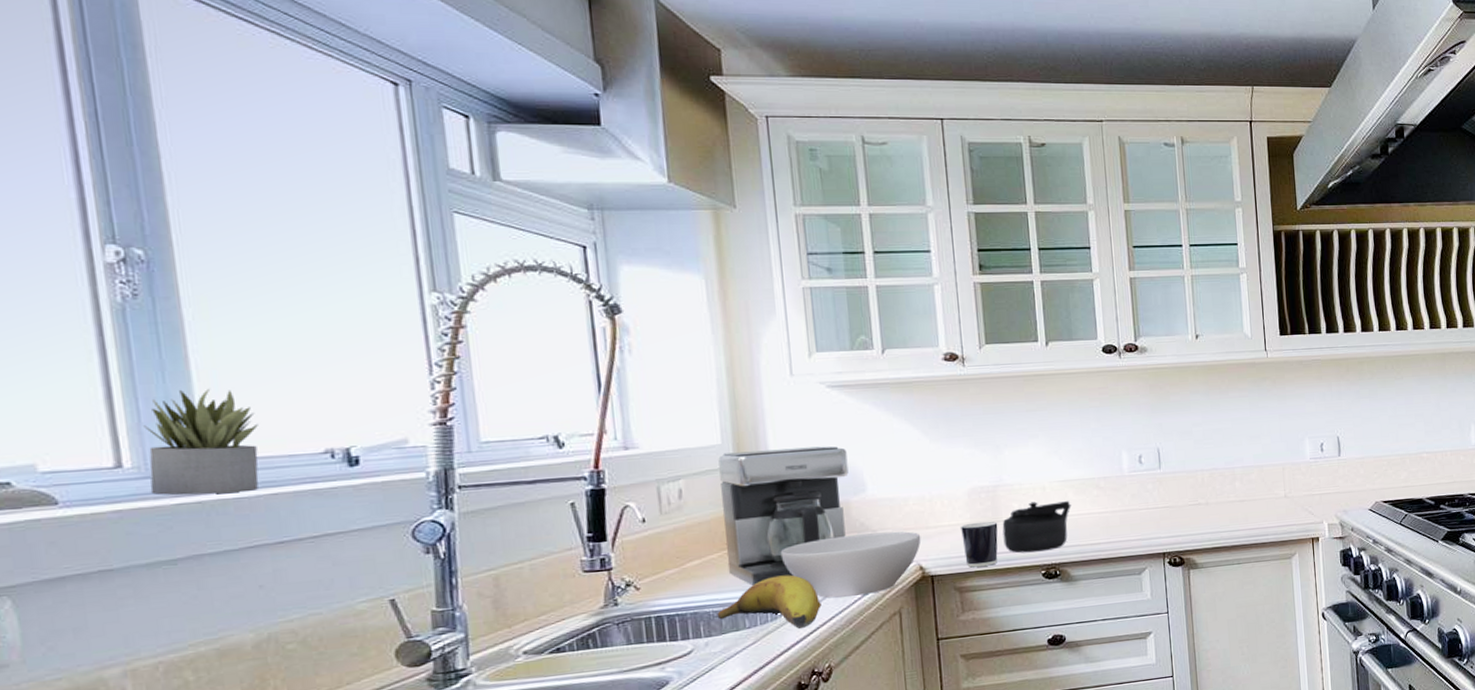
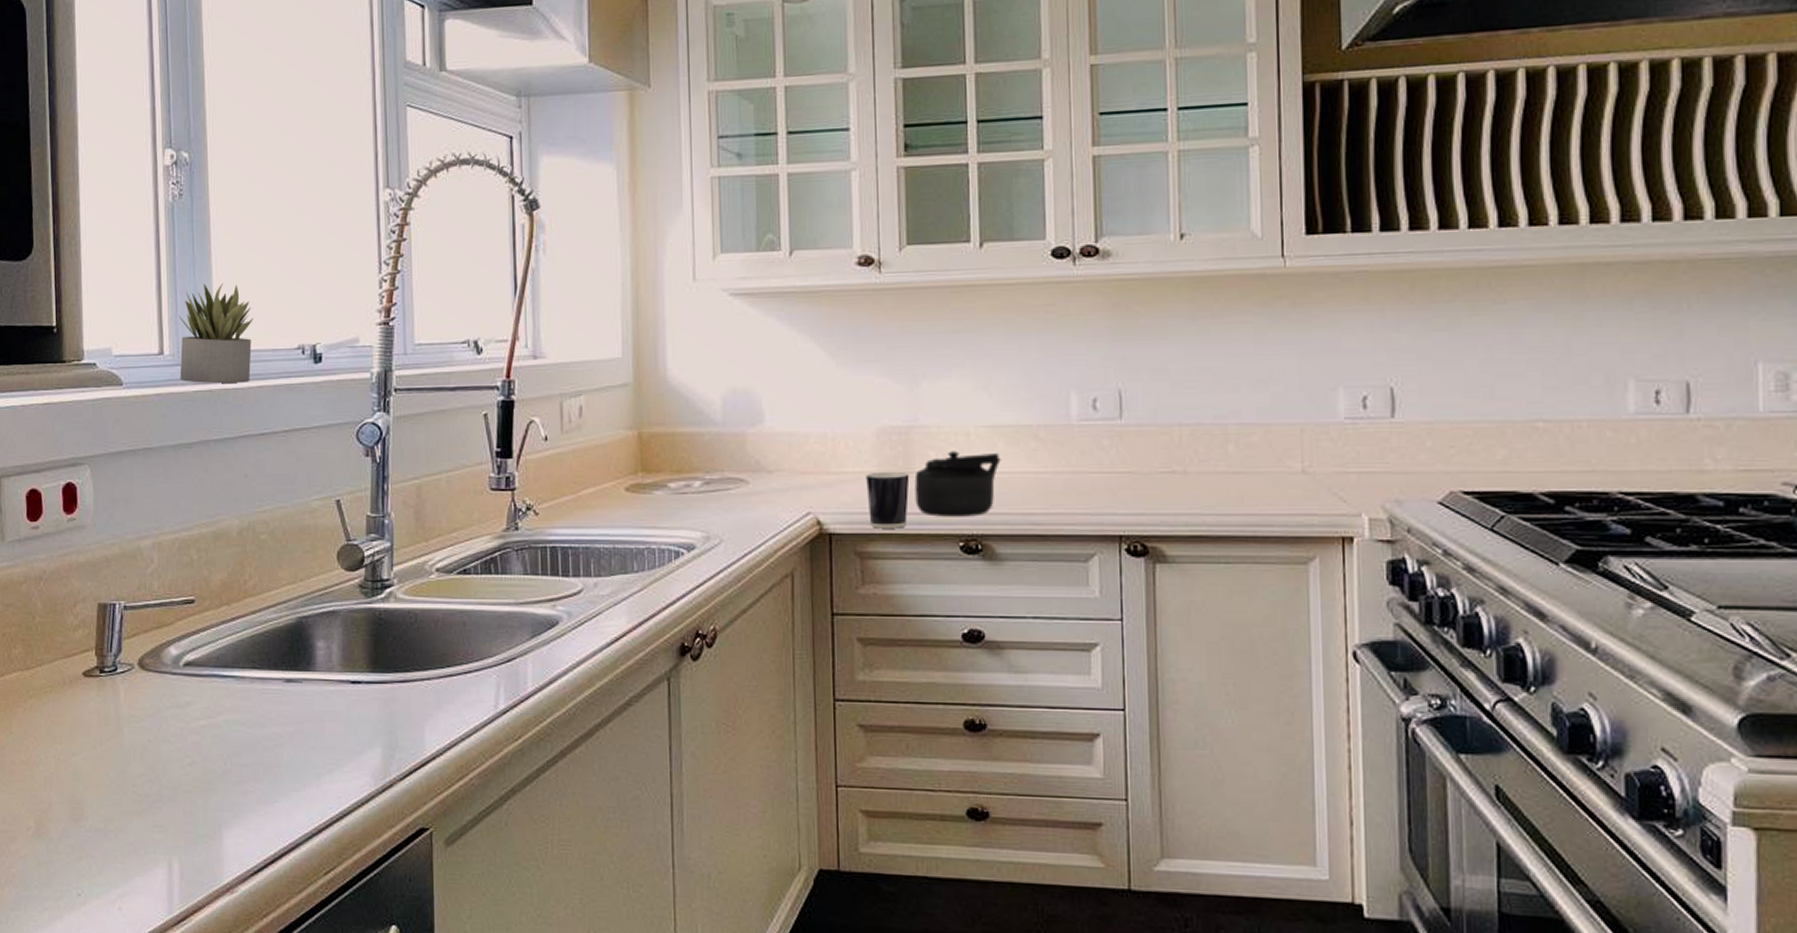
fruit: present [717,574,822,630] -> none [607,515,710,581]
coffee maker: present [718,446,849,587] -> none [618,365,747,524]
bowl: present [780,531,922,599] -> none [672,474,821,549]

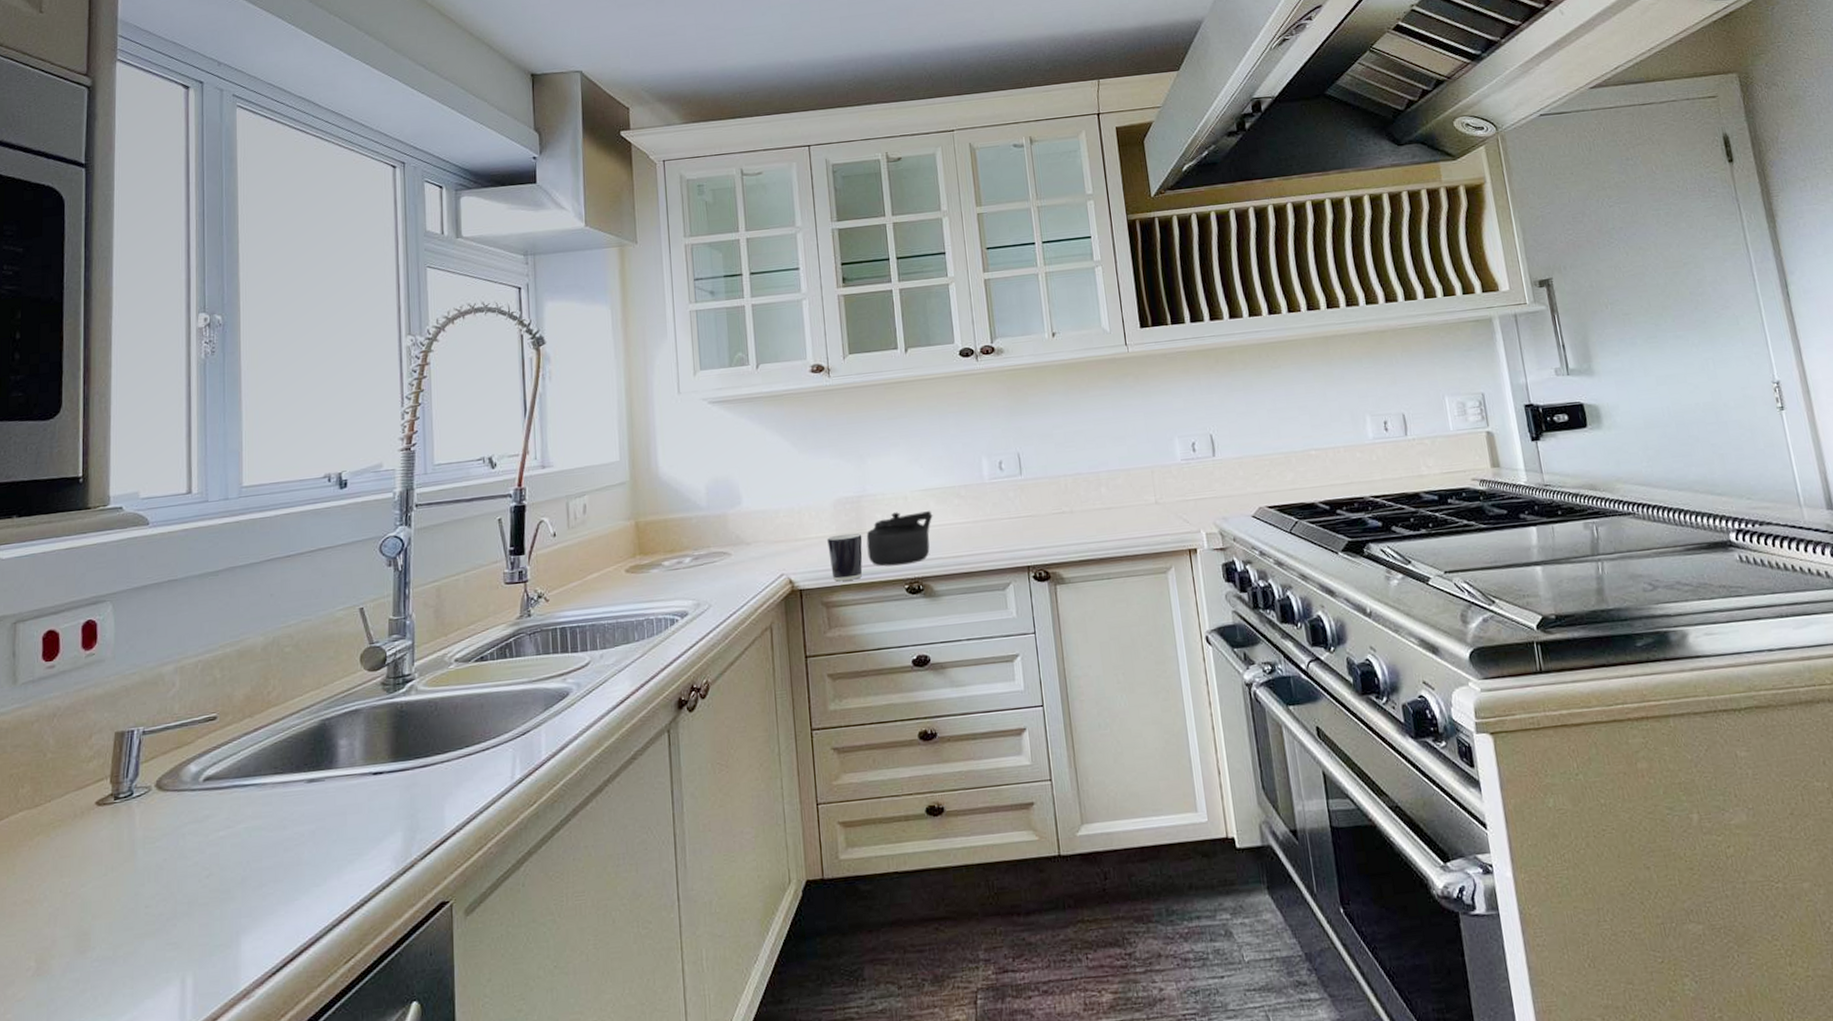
succulent plant: present [179,283,253,384] -> none [207,426,282,516]

